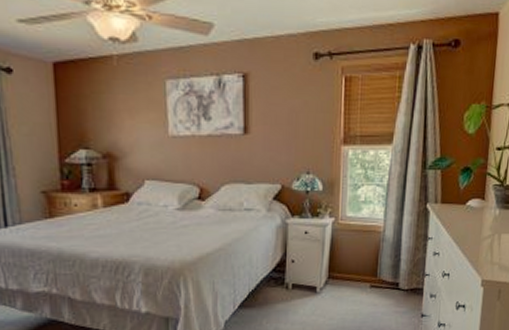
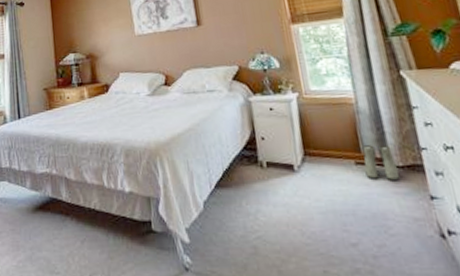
boots: none [376,270,403,301] -> present [363,145,399,180]

